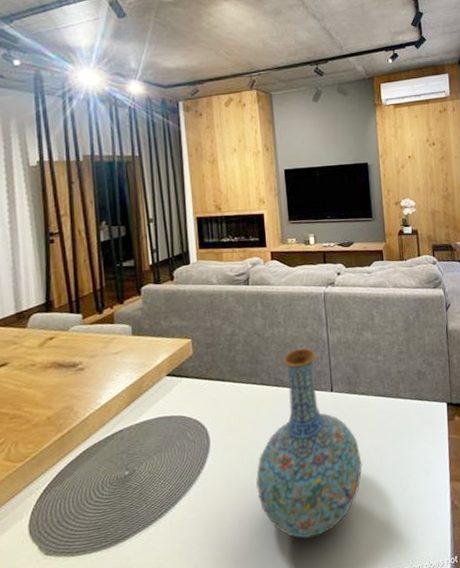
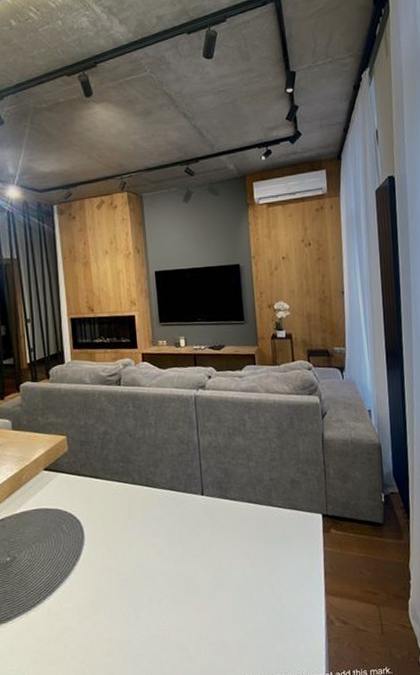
vase: present [256,348,362,539] -> none [128,450,233,638]

